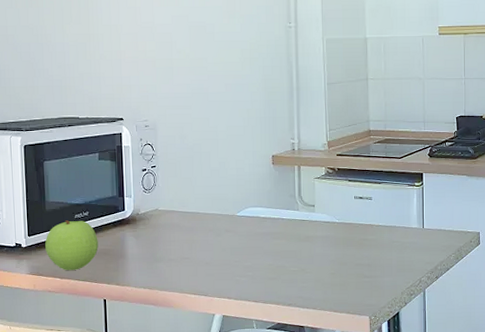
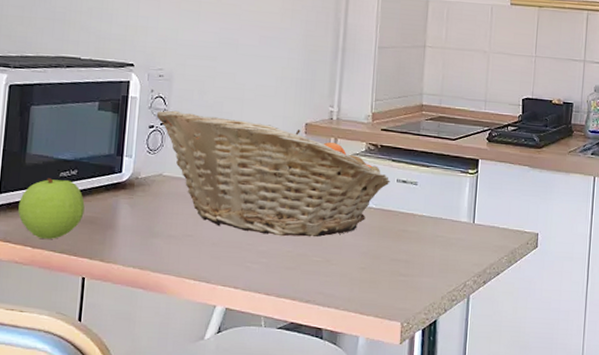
fruit basket: none [147,154,349,253] -> present [156,110,390,237]

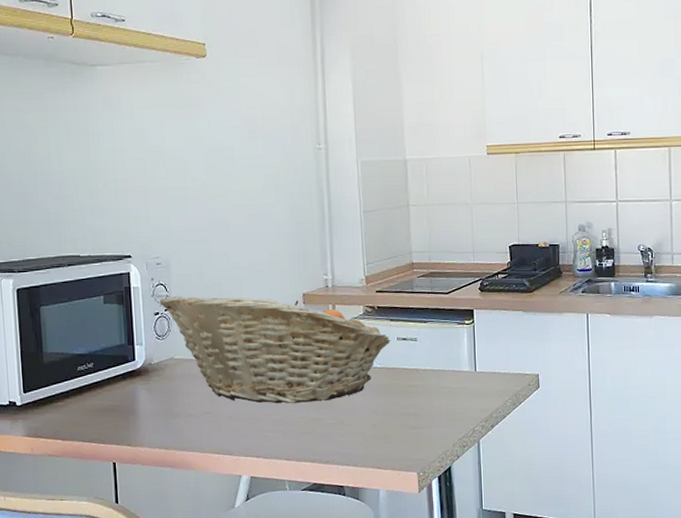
apple: present [18,178,85,239] -> none [43,373,106,431]

